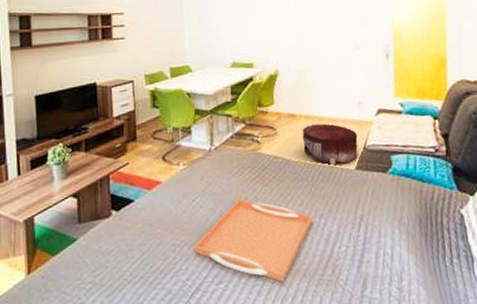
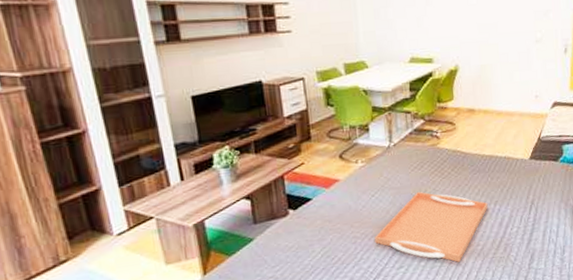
pouf: present [302,123,358,166] -> none [480,117,533,157]

